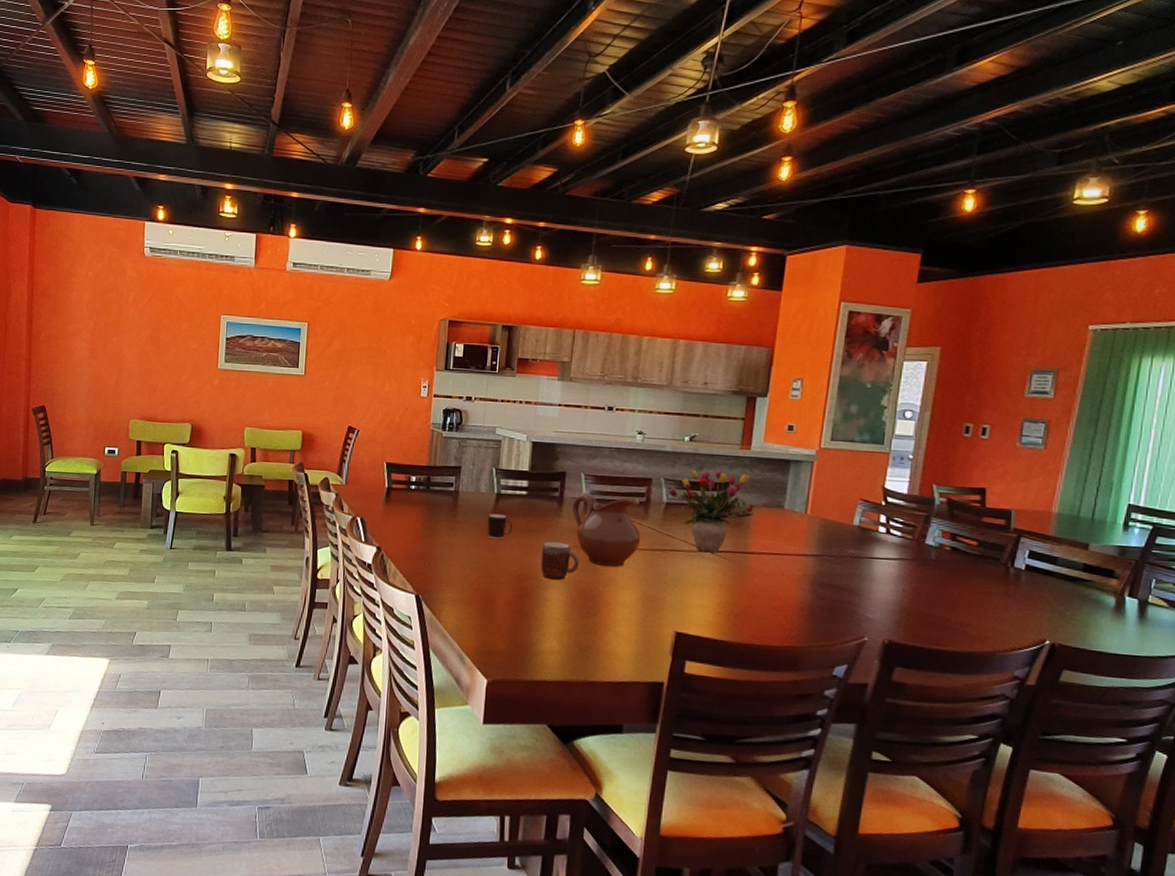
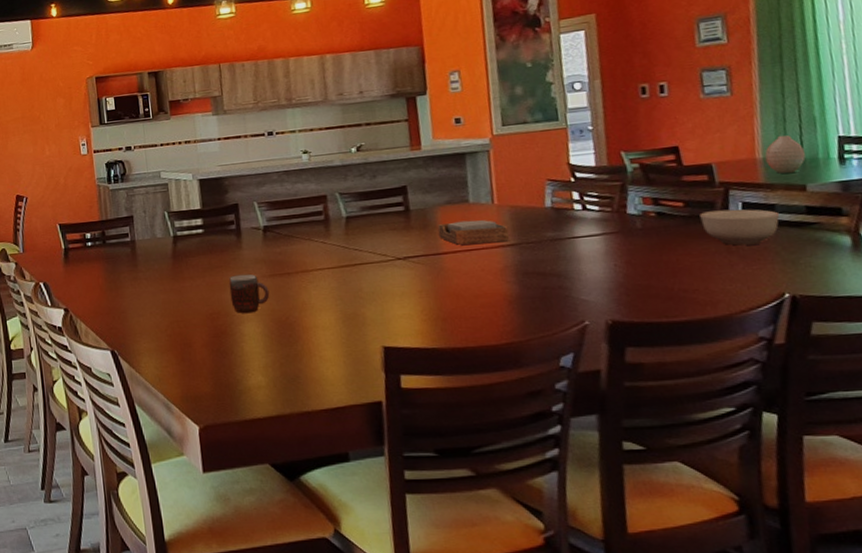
mug: present [487,513,513,540] -> none [168,256,196,283]
pitcher: present [572,492,641,567] -> none [251,216,328,292]
flower arrangement: present [669,469,755,553] -> none [346,174,438,261]
napkin holder: none [749,524,815,552] -> present [437,220,510,245]
bowl: none [989,553,1060,591] -> present [699,208,780,246]
vase: none [1060,495,1096,532] -> present [764,135,806,174]

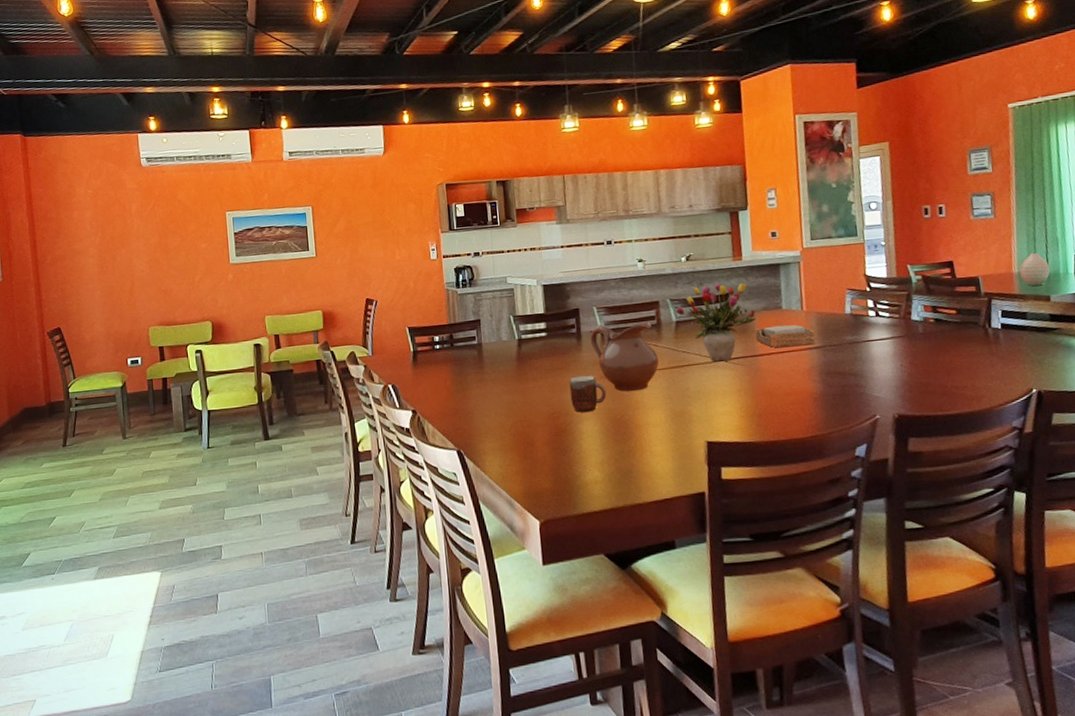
pitcher: none [251,216,328,292] -> present [590,321,659,392]
flower arrangement: none [346,174,438,261] -> present [676,282,756,362]
bowl: present [699,208,780,246] -> none [968,316,1030,348]

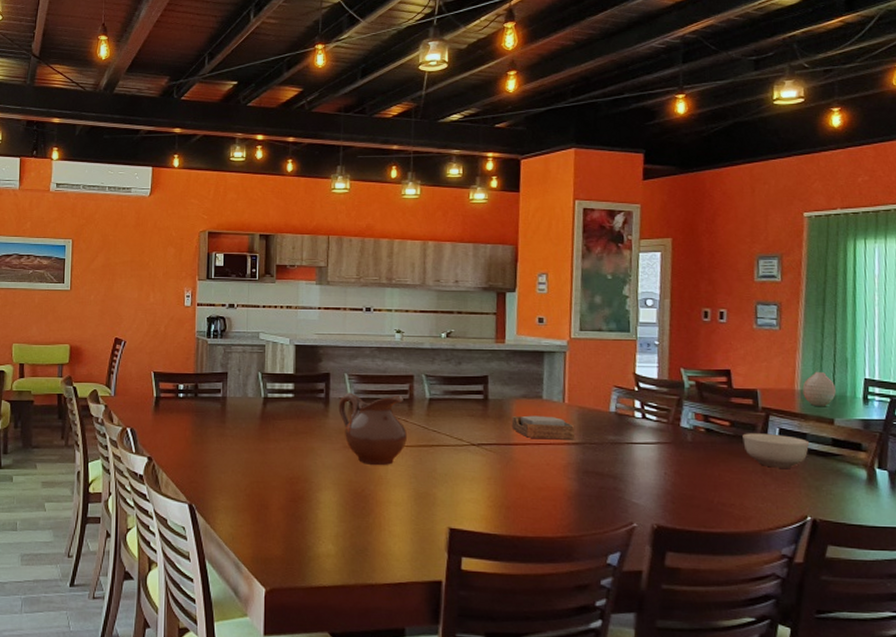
mug: present [569,375,607,413] -> none [311,442,349,482]
flower arrangement: present [676,282,756,362] -> none [430,363,515,446]
bowl: none [968,316,1030,348] -> present [742,433,810,468]

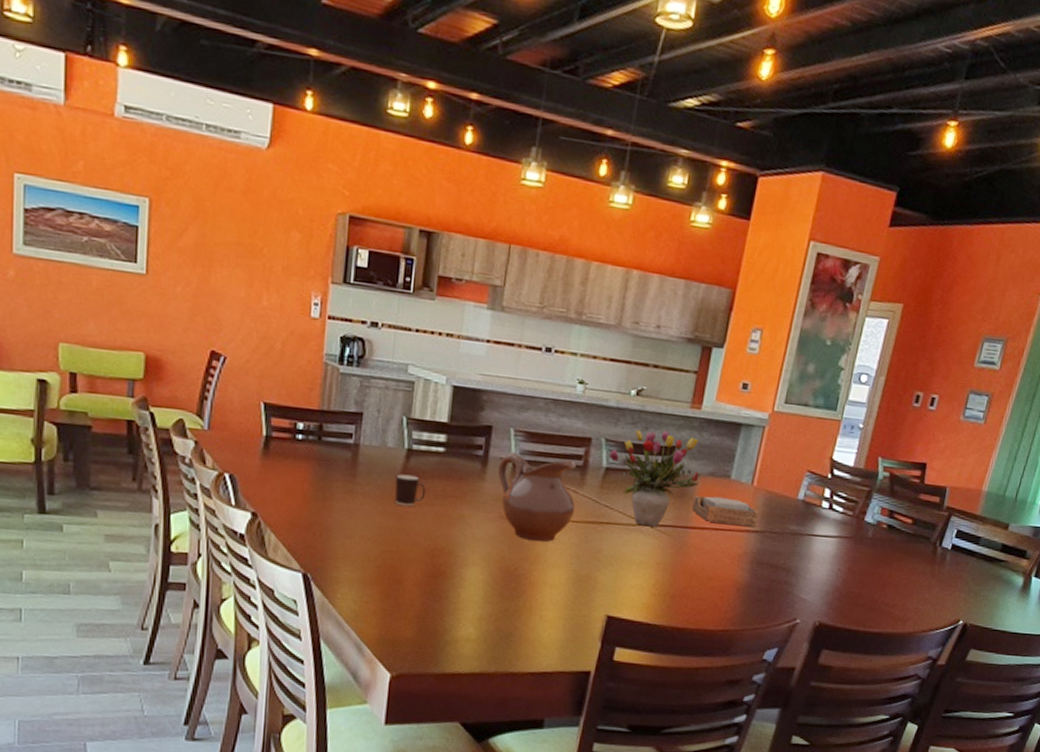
mug: none [256,418,282,444] -> present [394,474,426,507]
flower arrangement: none [430,363,515,446] -> present [609,429,701,527]
bowl: present [742,433,810,468] -> none [919,532,982,571]
vase: present [802,372,836,407] -> none [988,473,1020,511]

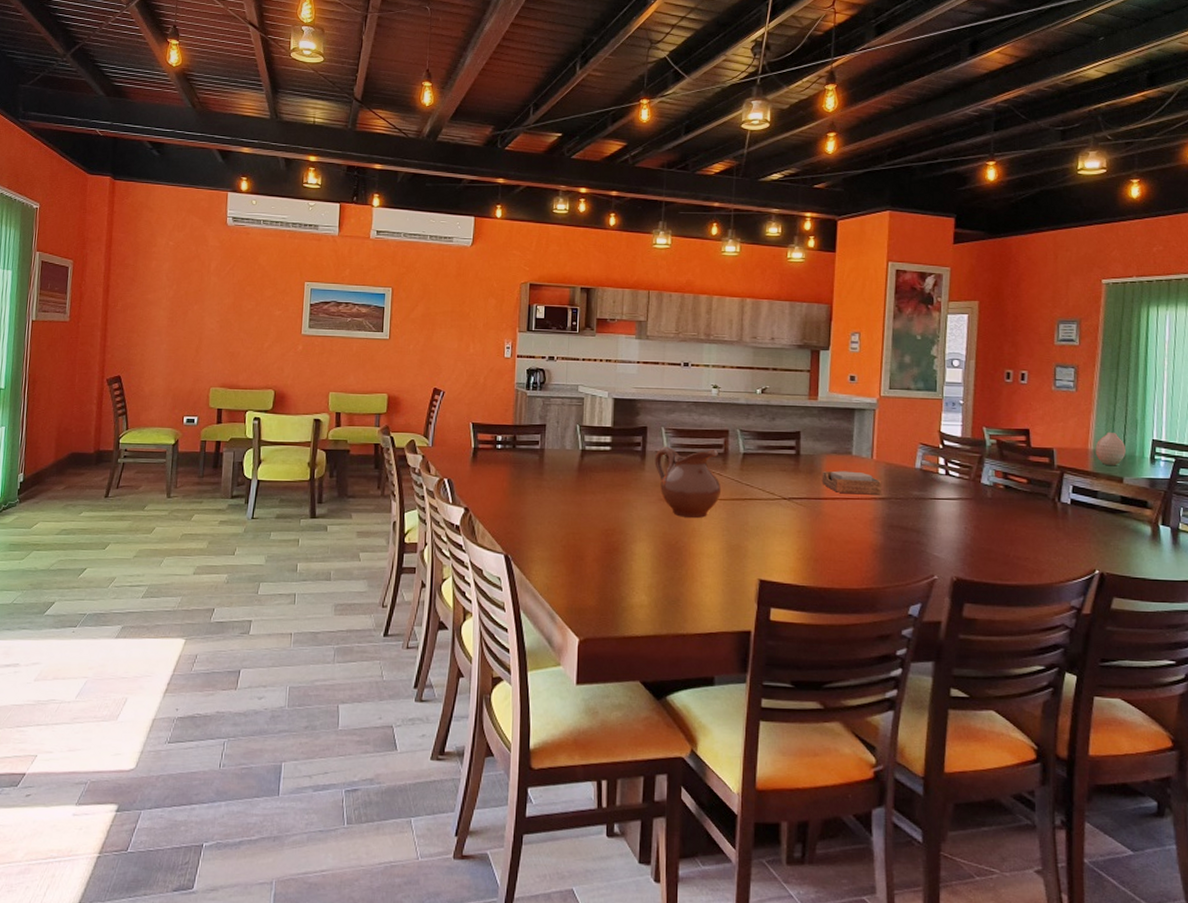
mug: present [394,474,426,507] -> none [573,470,598,496]
flower arrangement: present [609,429,701,527] -> none [745,419,825,500]
vase: none [988,473,1020,511] -> present [1095,433,1126,466]

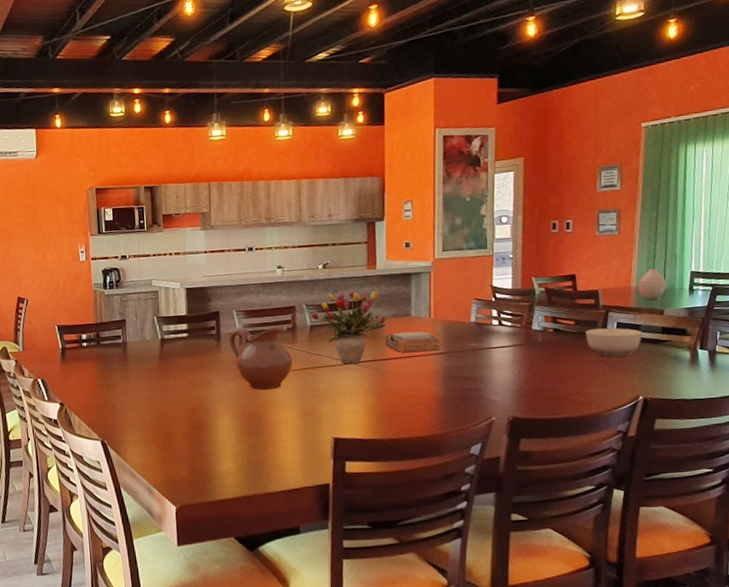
flower arrangement: none [745,419,825,500] -> present [311,290,386,365]
bowl: none [1038,490,1100,524] -> present [585,327,643,358]

